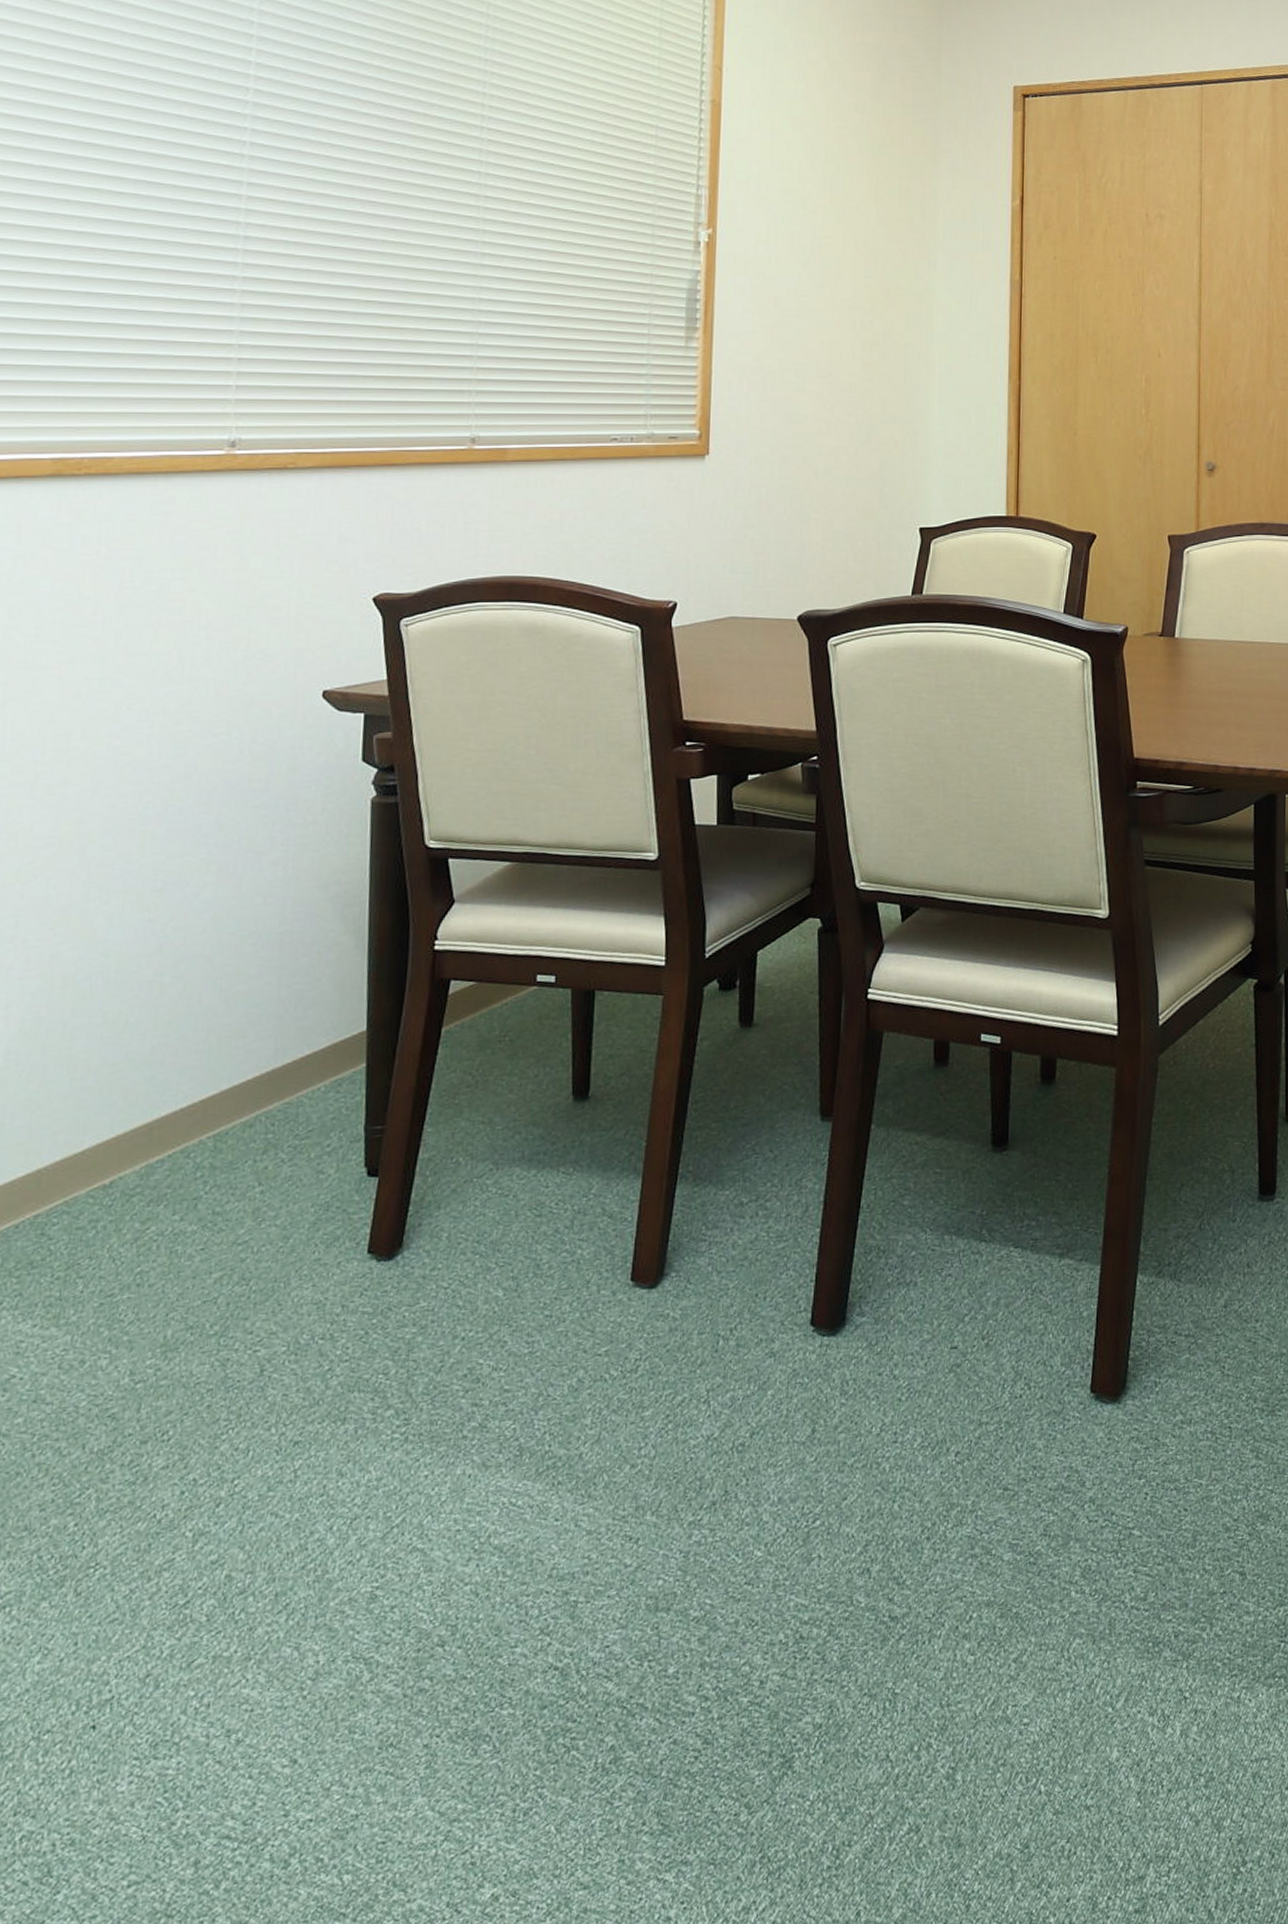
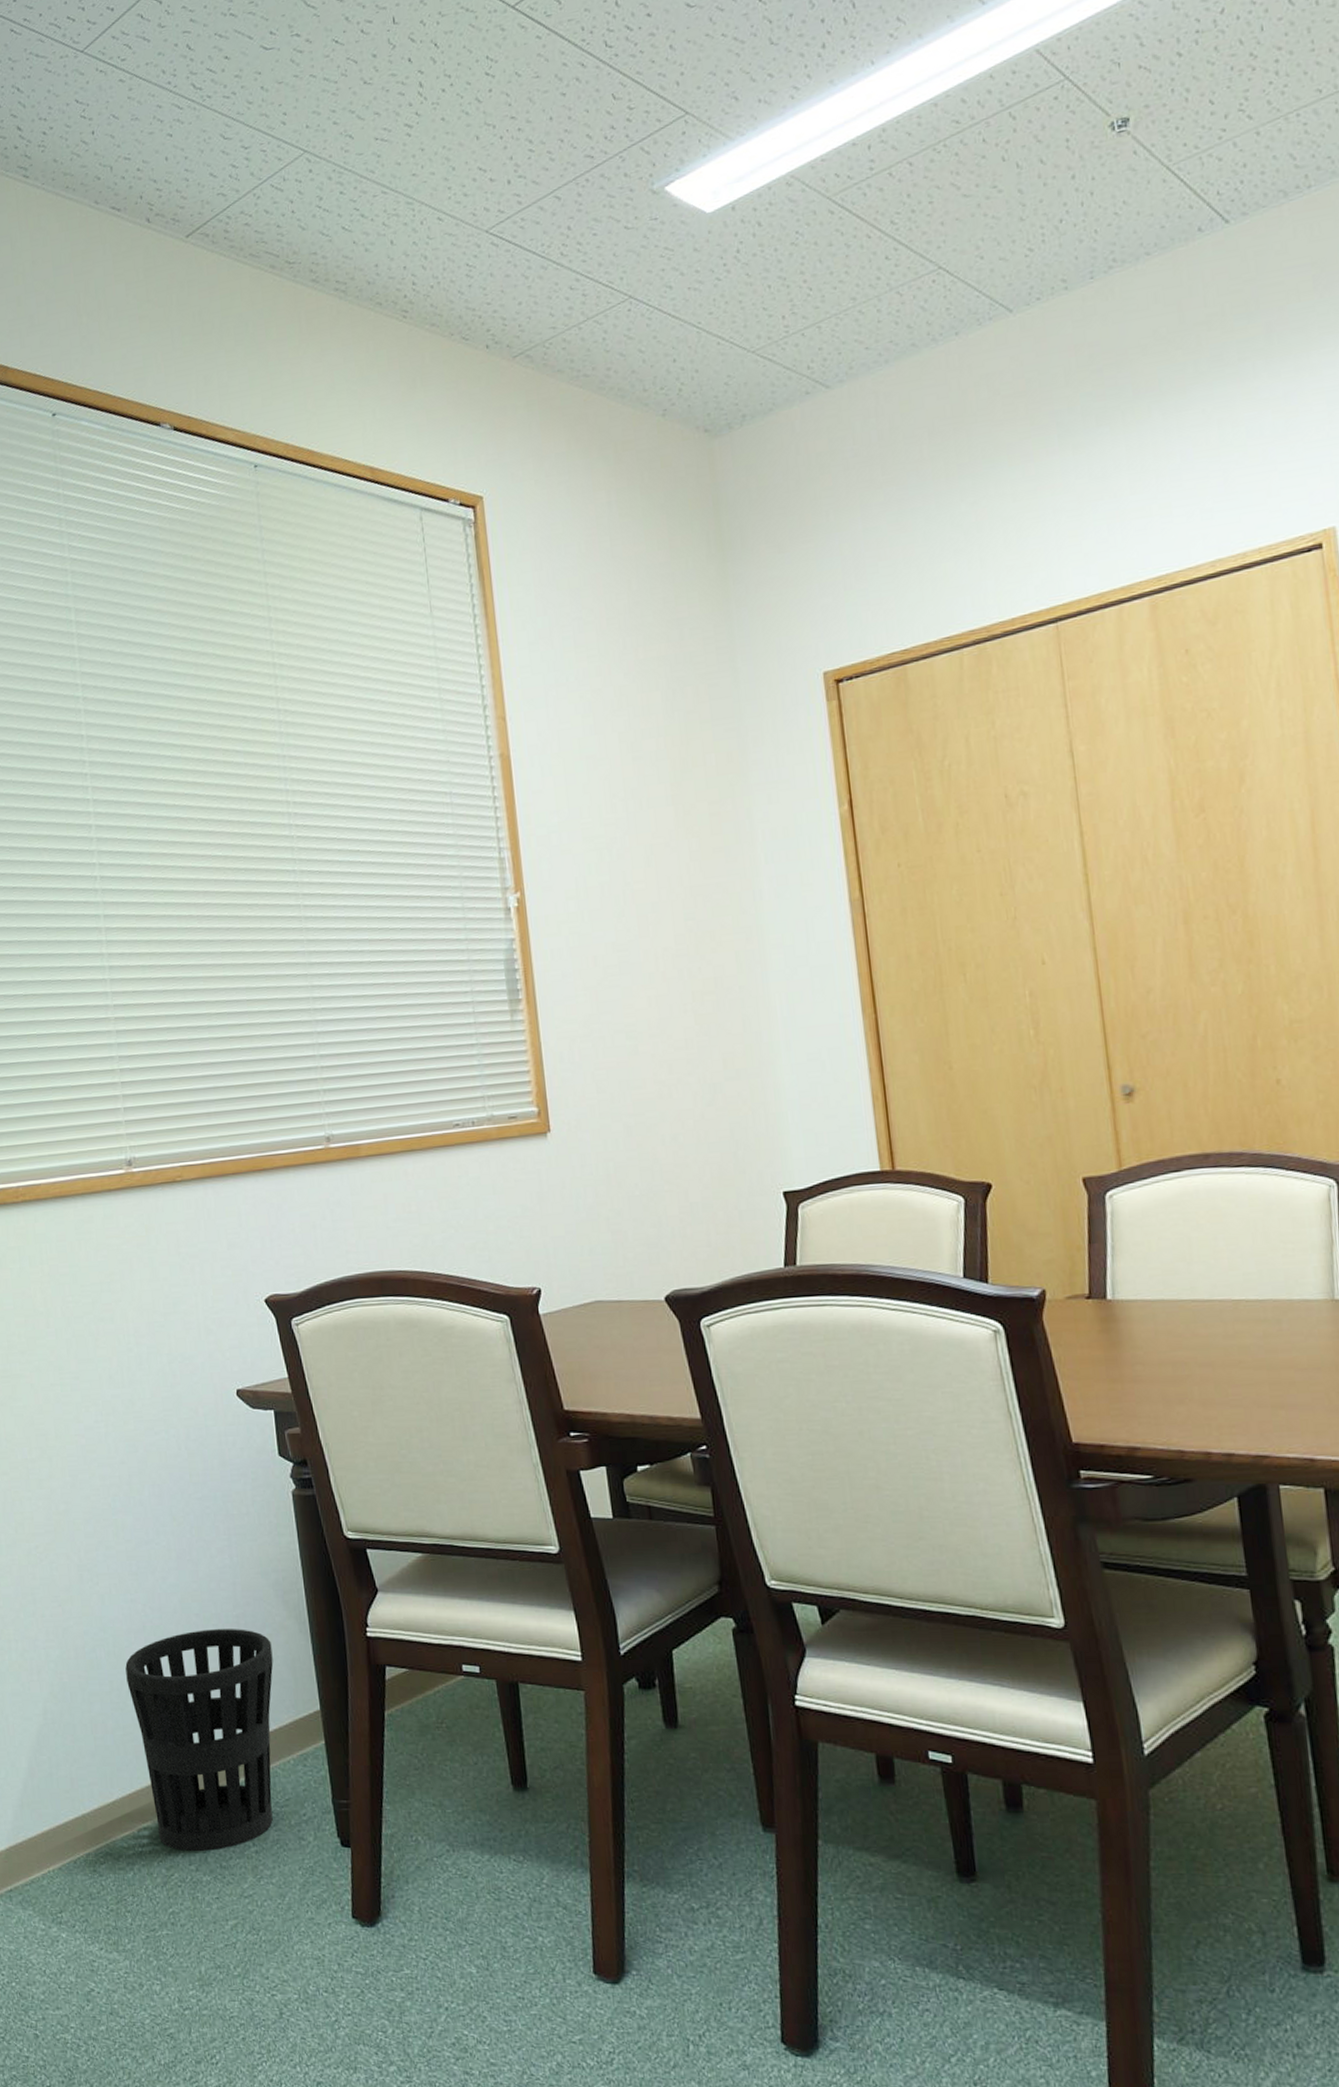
wastebasket: none [126,947,319,1200] -> present [125,1629,273,1852]

